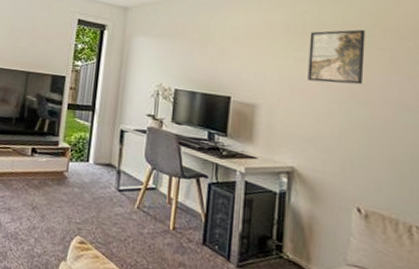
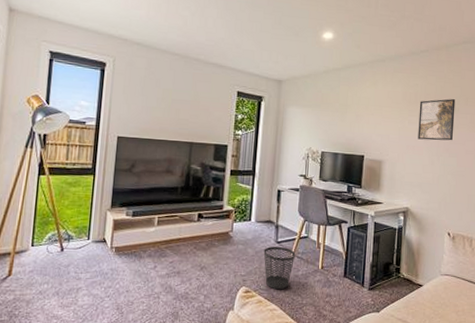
wastebasket: none [102,194,141,248] -> present [263,246,296,290]

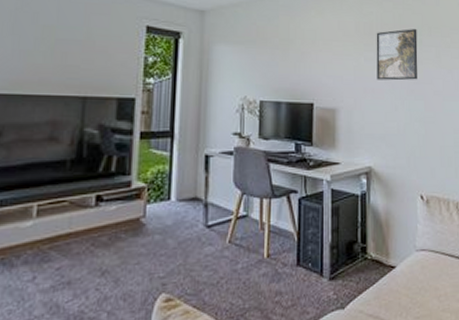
wastebasket: present [263,246,296,290] -> none [189,231,233,293]

